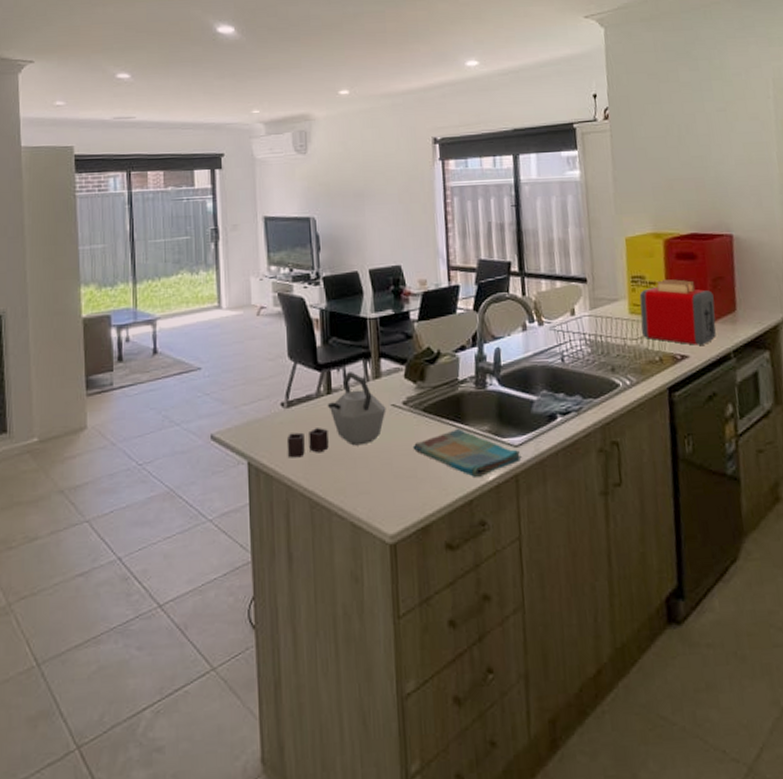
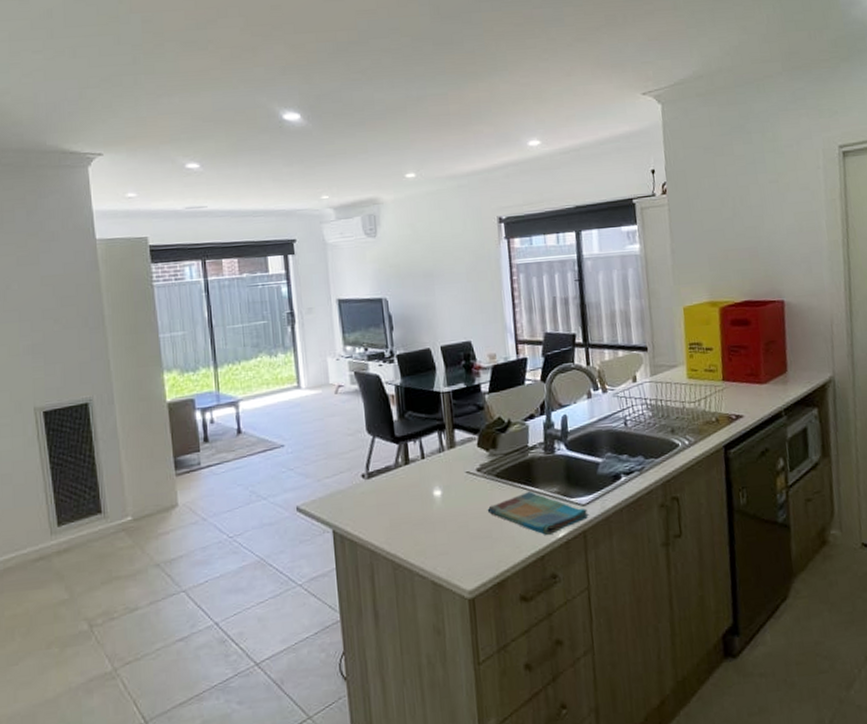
kettle: present [286,372,386,458] -> none [368,443,462,525]
toaster: present [639,279,716,345] -> none [696,344,769,406]

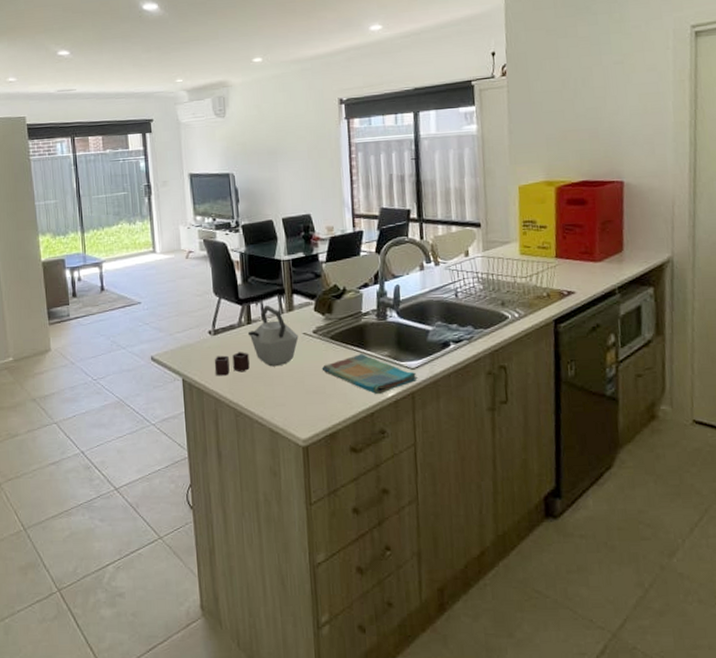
kettle: none [368,443,462,525] -> present [214,306,299,376]

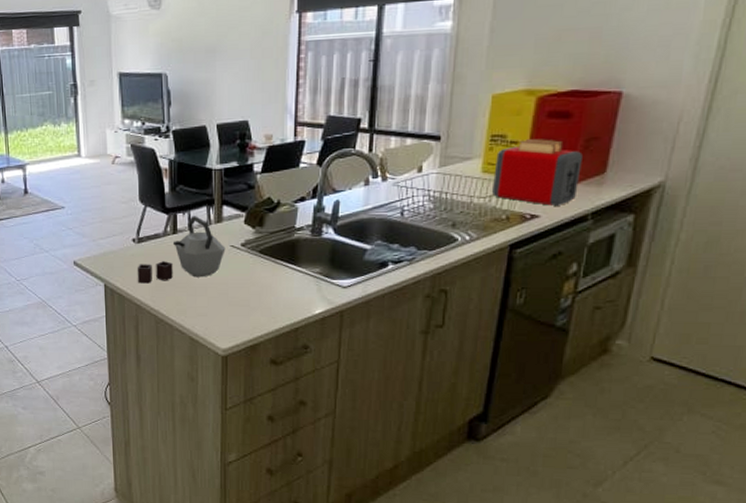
dish towel: present [321,353,418,394] -> none [247,268,349,310]
toaster: none [530,223,603,282] -> present [492,139,583,206]

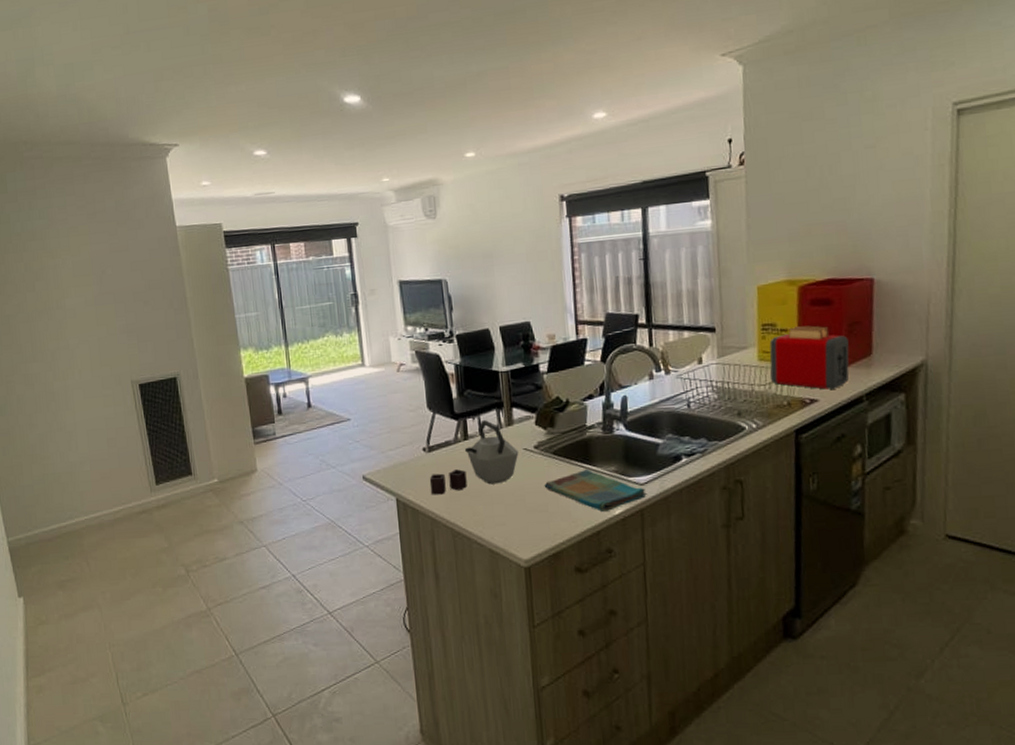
dish towel: none [247,268,349,310] -> present [544,468,647,511]

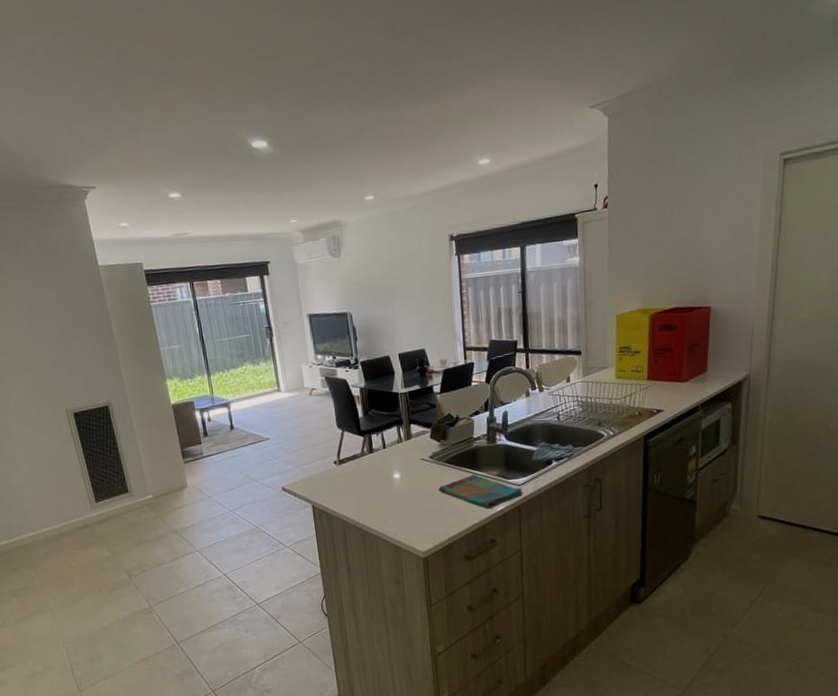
kettle: present [429,420,519,495] -> none [340,435,417,501]
toaster: present [769,325,850,390] -> none [625,347,689,401]

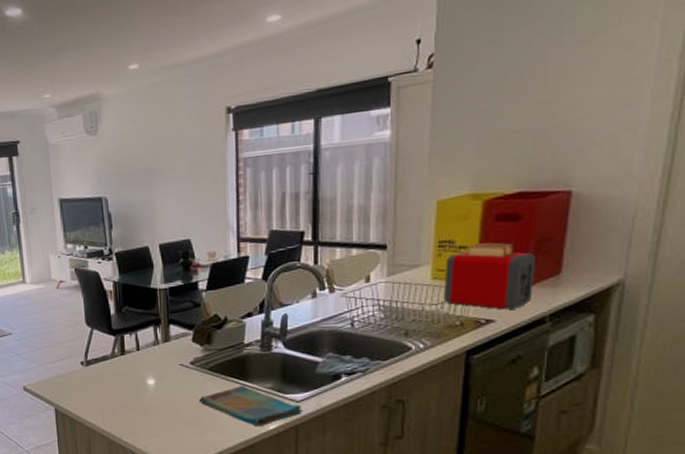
toaster: none [625,347,689,401] -> present [444,242,535,310]

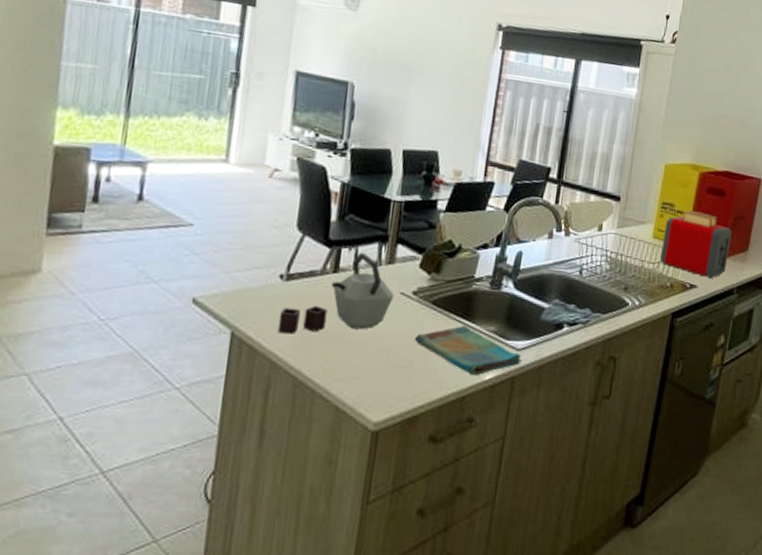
kettle: none [86,336,175,406] -> present [277,253,394,334]

